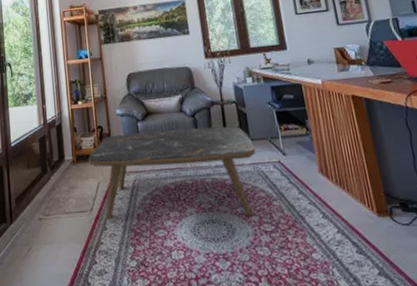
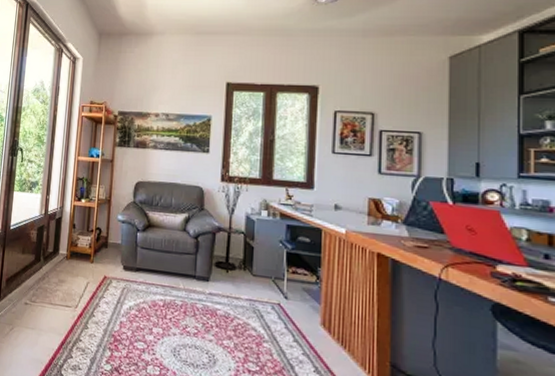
coffee table: present [88,126,256,219] -> none [81,239,256,352]

